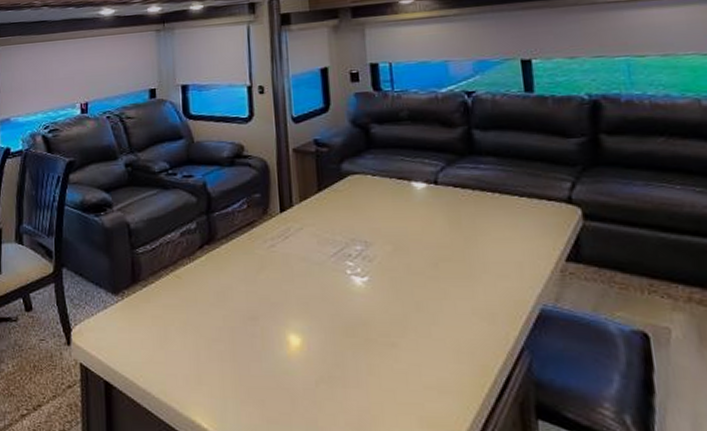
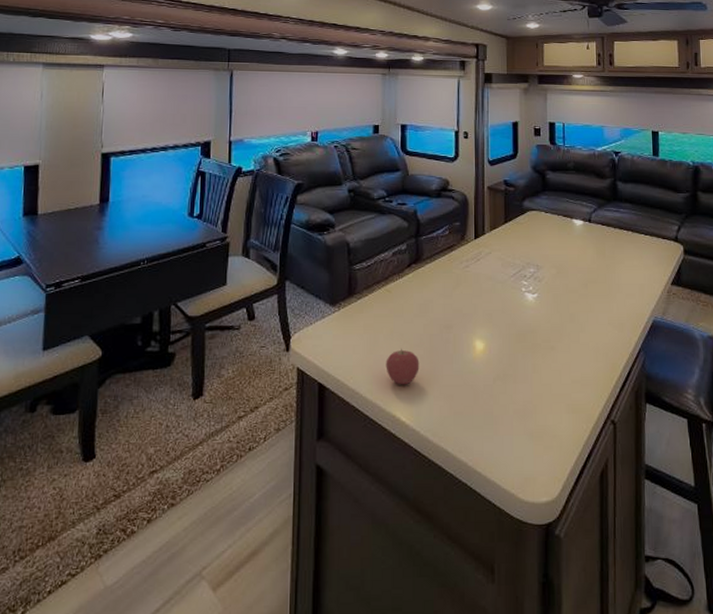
apple: none [180,343,221,386] -> present [386,348,420,385]

